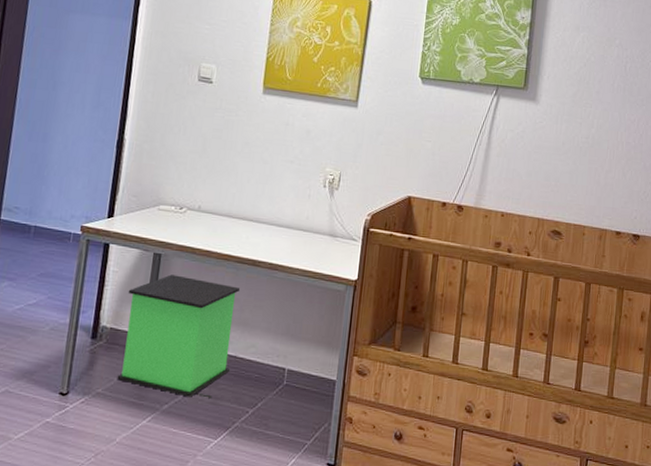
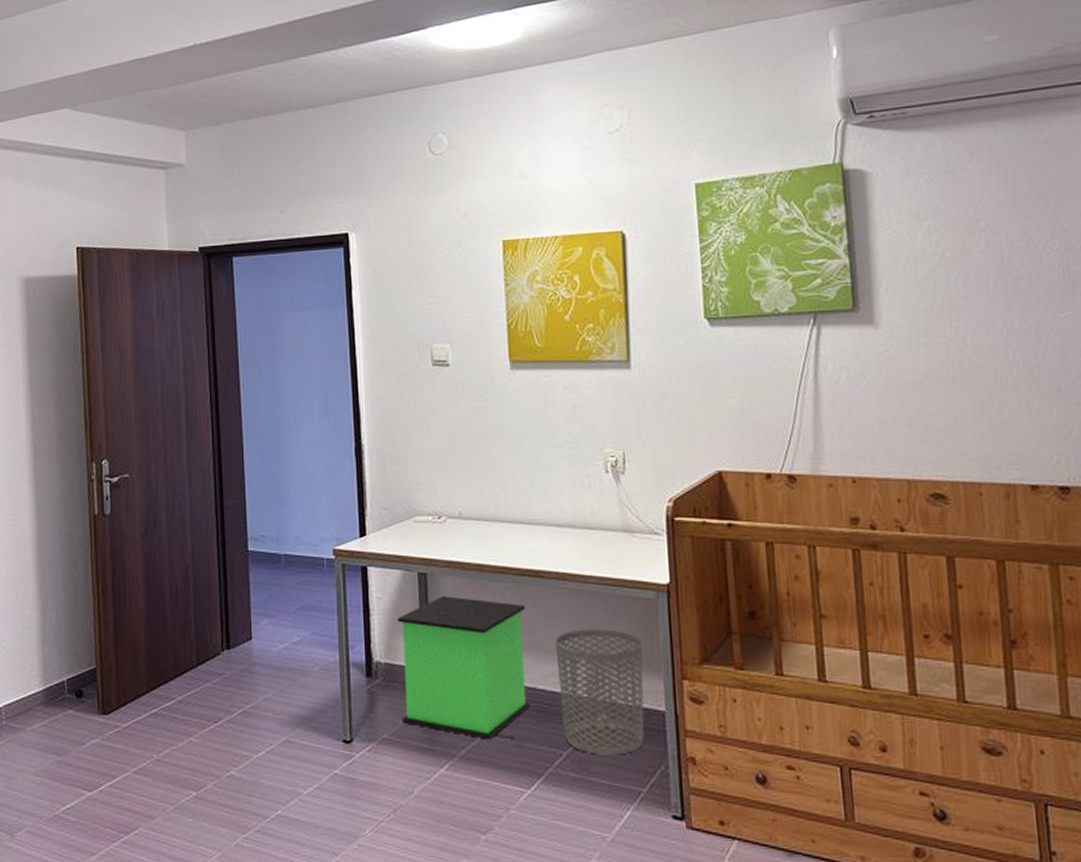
waste bin: none [253,310,328,414] -> present [555,629,645,755]

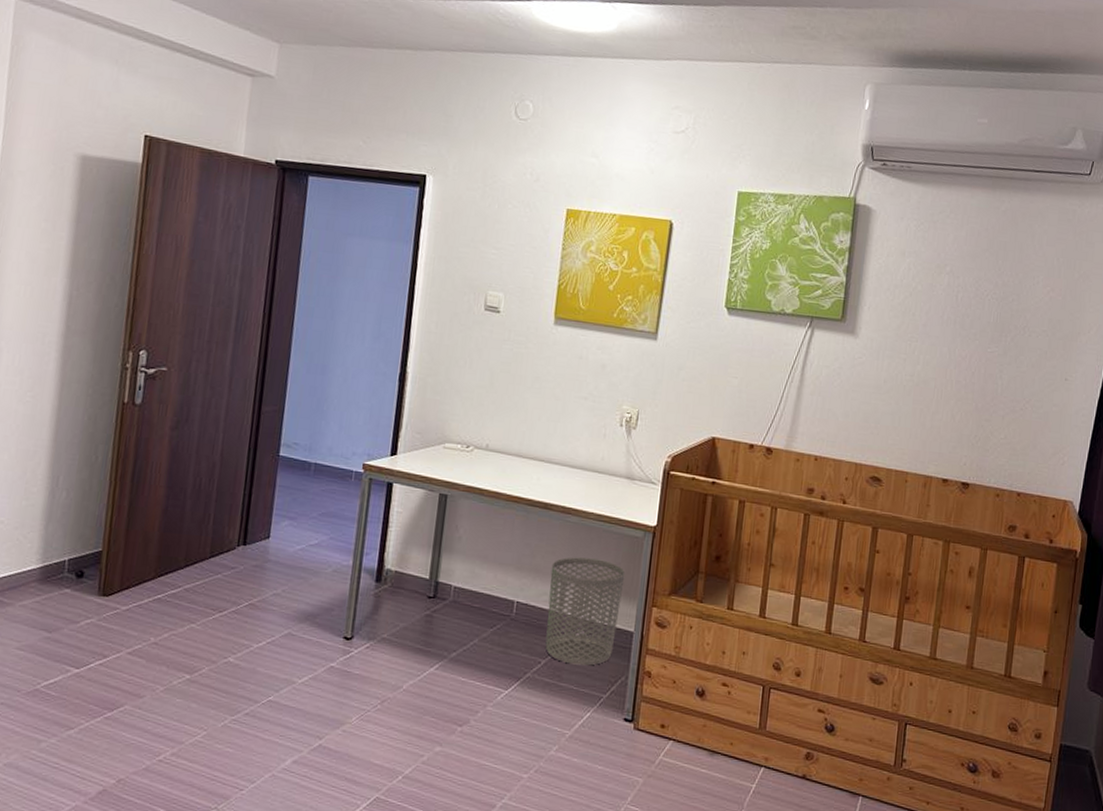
stool: present [397,596,532,740] -> none [403,516,532,647]

